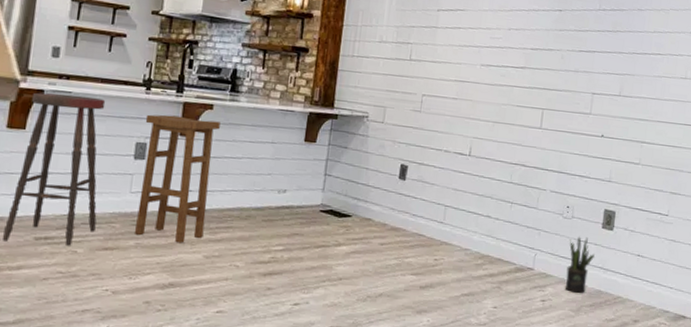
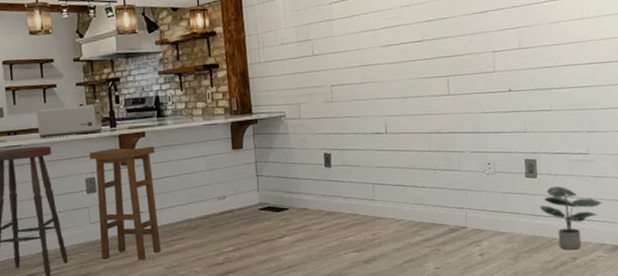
toaster: none [94,57,170,96] -> present [36,104,103,139]
potted plant: present [565,236,595,293] -> none [496,188,523,242]
potted plant: none [610,242,674,312] -> present [539,186,603,250]

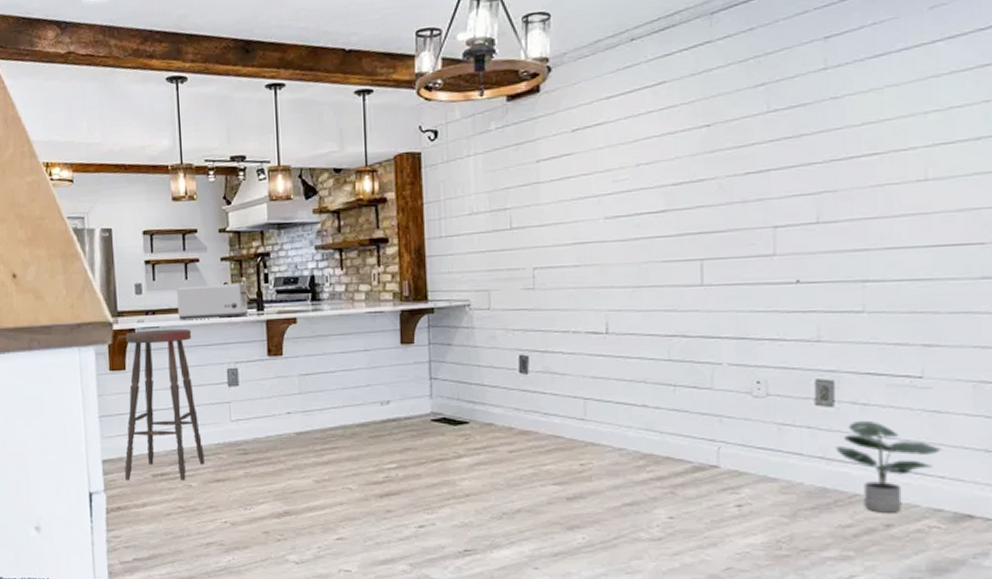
bar stool: present [88,146,161,260] -> none [232,335,310,469]

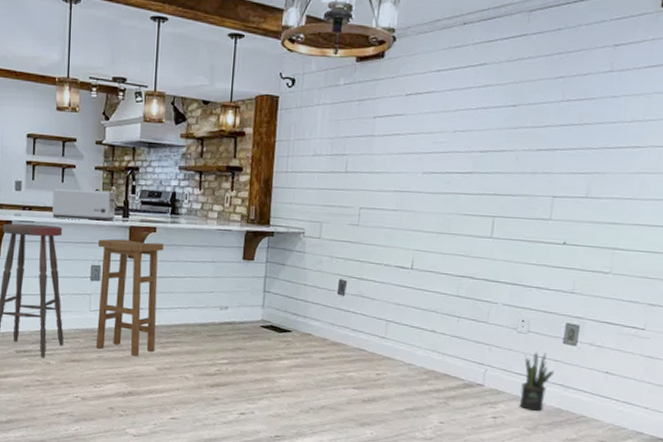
bar stool: none [232,335,310,469] -> present [96,238,164,356]
potted plant: none [766,419,809,493] -> present [519,352,554,411]
potted plant: present [835,420,943,513] -> none [572,358,650,433]

